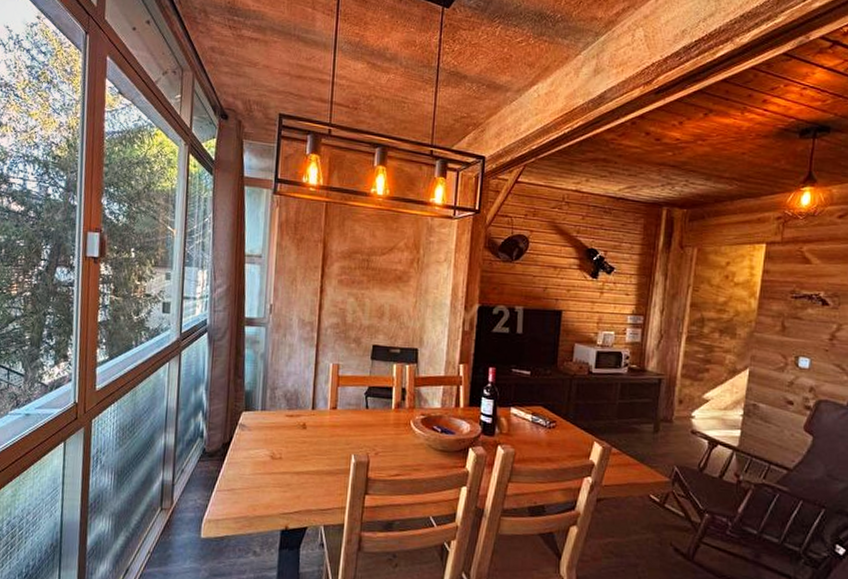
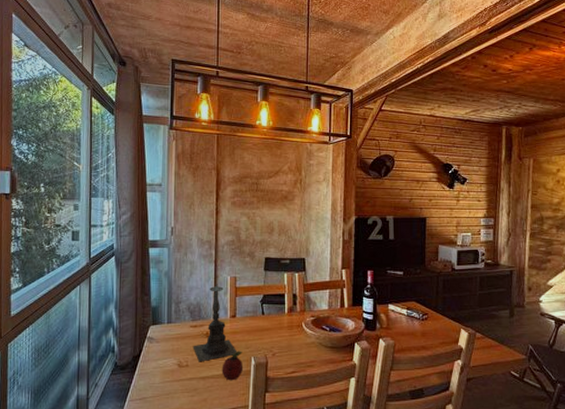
candle holder: none [287,371,335,456] -> present [192,284,236,362]
fruit: none [318,446,342,479] -> present [221,351,244,381]

